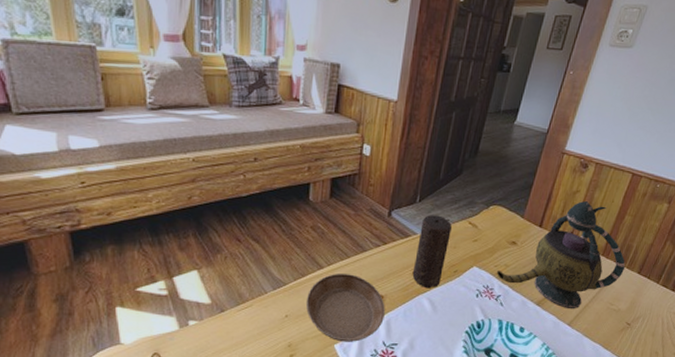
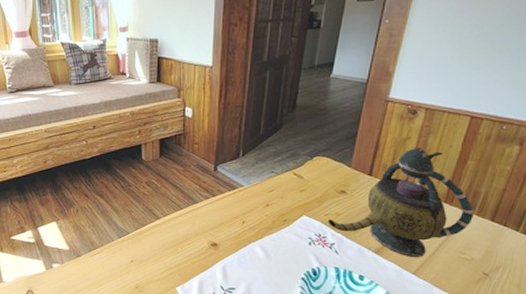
saucer: present [305,273,385,342] -> none [147,223,220,286]
candle: present [412,215,453,289] -> none [242,168,278,237]

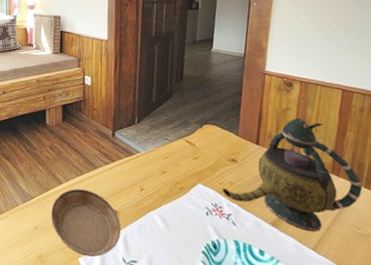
saucer: none [147,223,220,286] -> present [50,188,121,257]

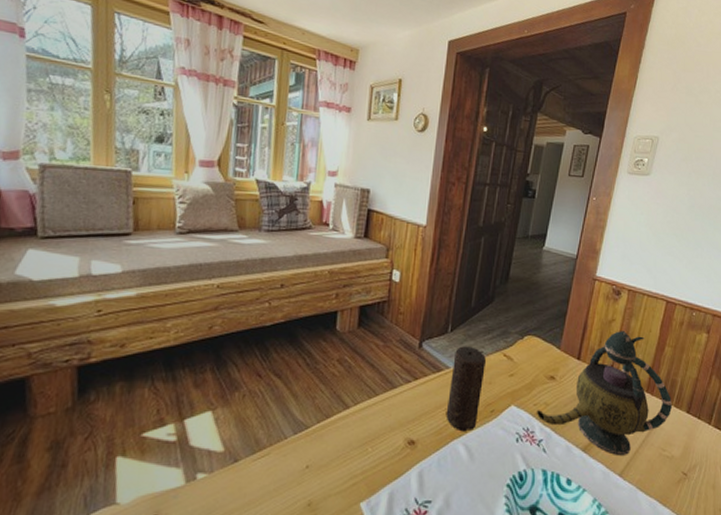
saucer: present [50,188,121,257] -> none [329,413,417,499]
candle: none [141,134,172,205] -> present [446,346,487,432]

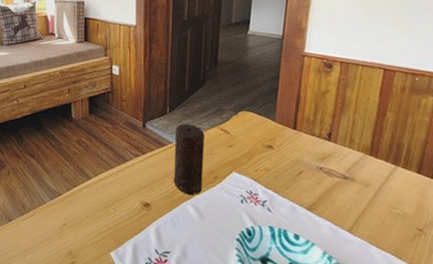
teapot: present [536,330,673,457] -> none [257,99,401,215]

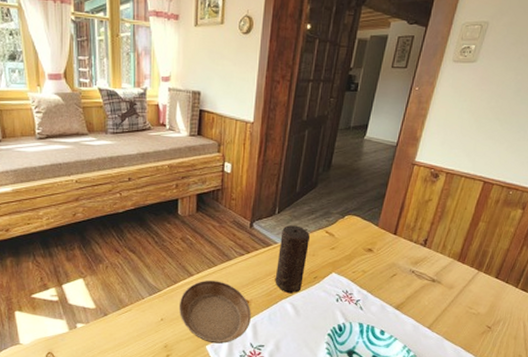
saucer: none [79,182,153,250] -> present [178,280,251,343]

